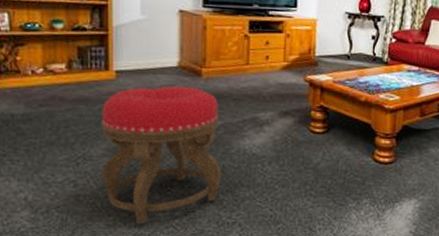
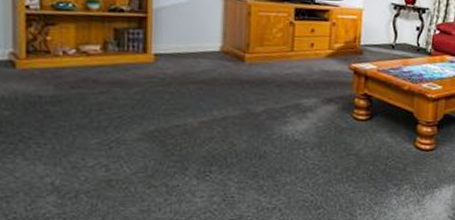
stool: present [102,85,222,224] -> none [136,70,263,209]

